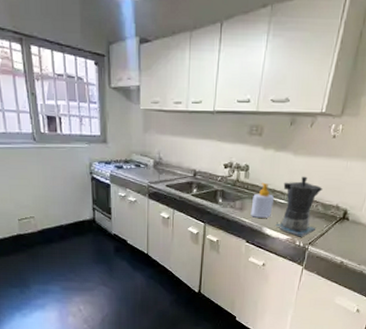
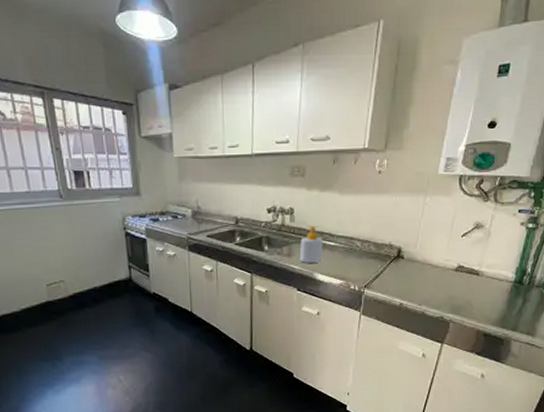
coffee maker: present [275,176,323,237] -> none [327,215,373,281]

